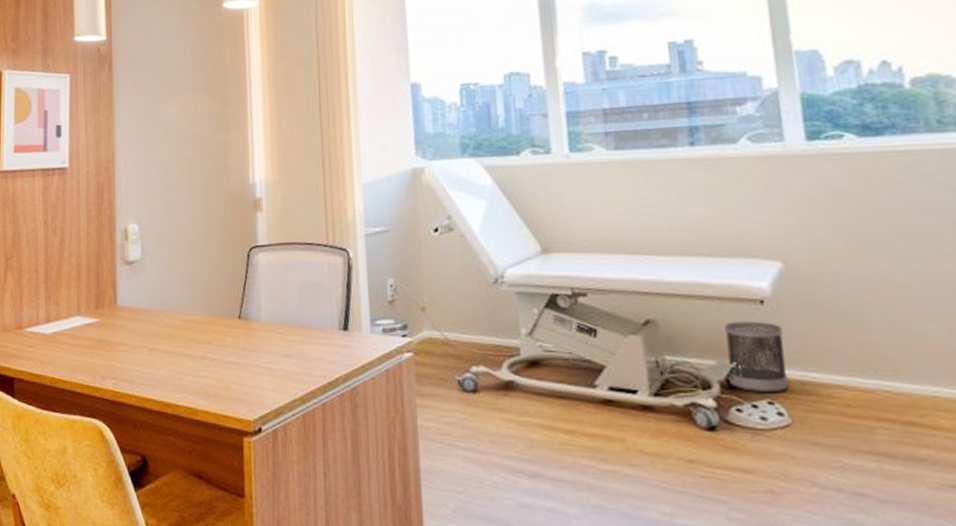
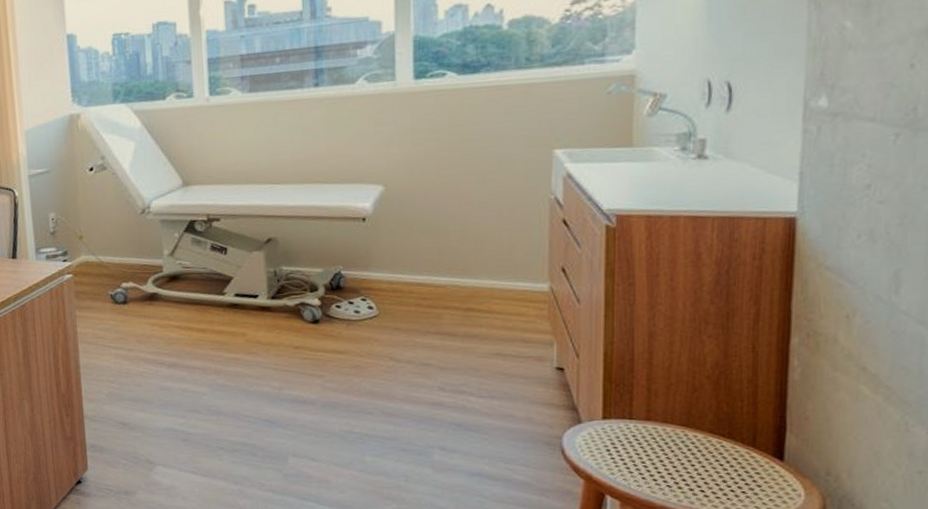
wastebasket: present [725,321,789,393] -> none [332,235,379,292]

